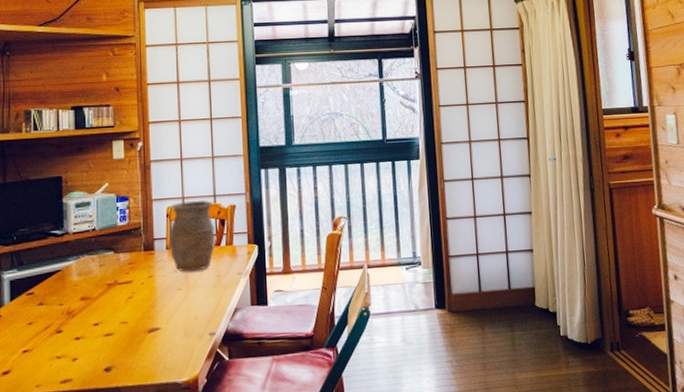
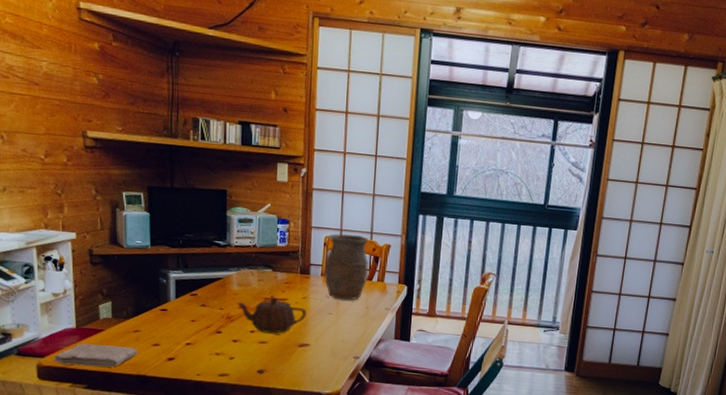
teapot: none [77,281,154,324] -> present [236,297,307,334]

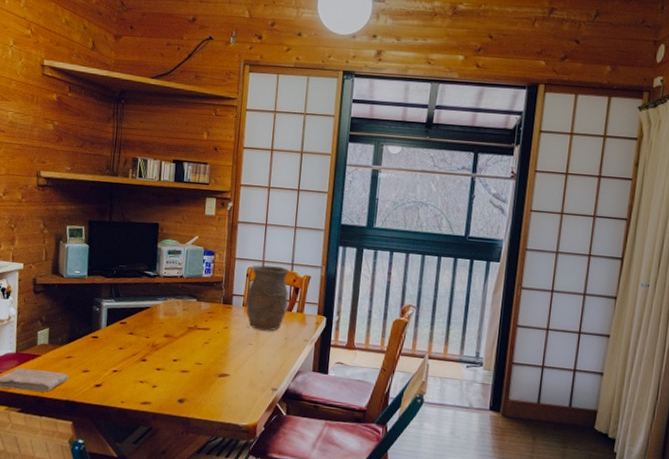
teapot: present [236,297,307,334] -> none [162,326,227,363]

